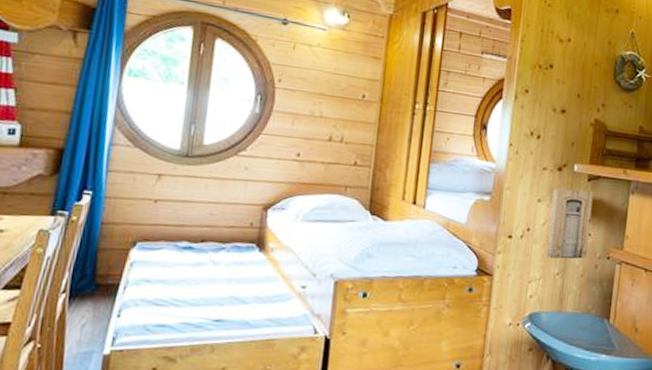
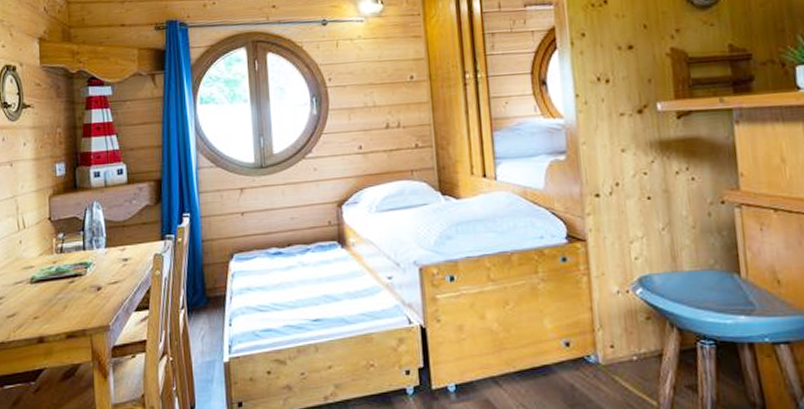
wall art: present [547,188,594,259] -> none [637,130,696,213]

